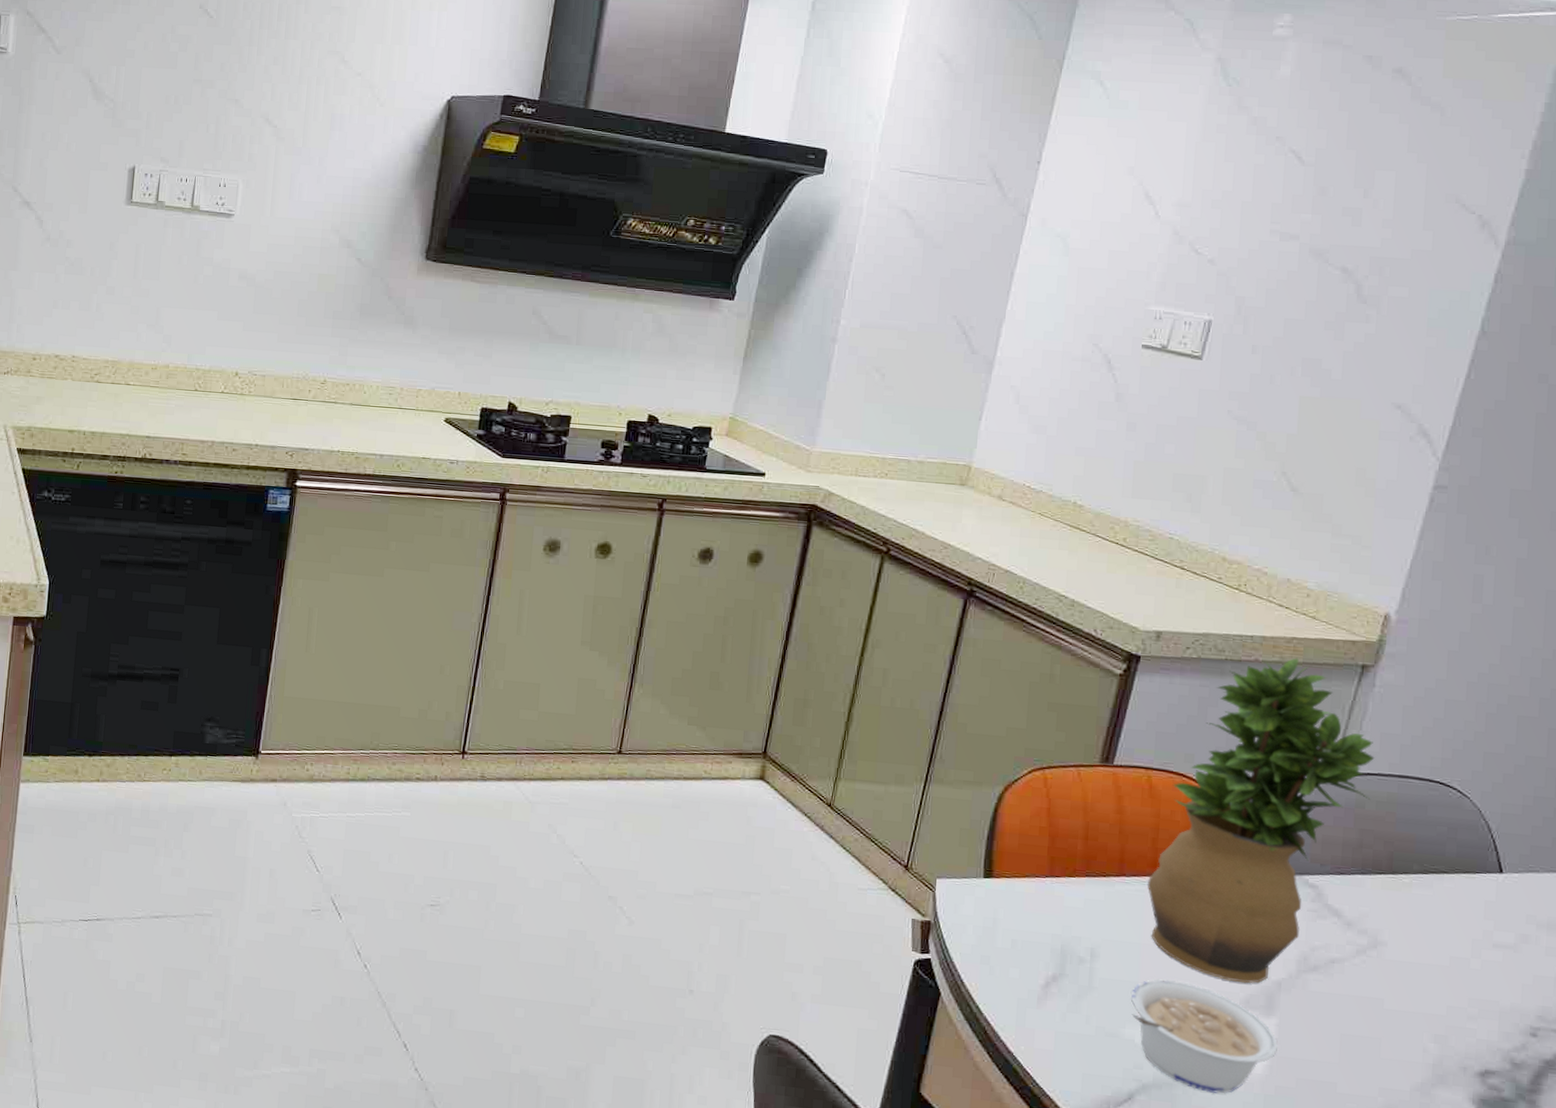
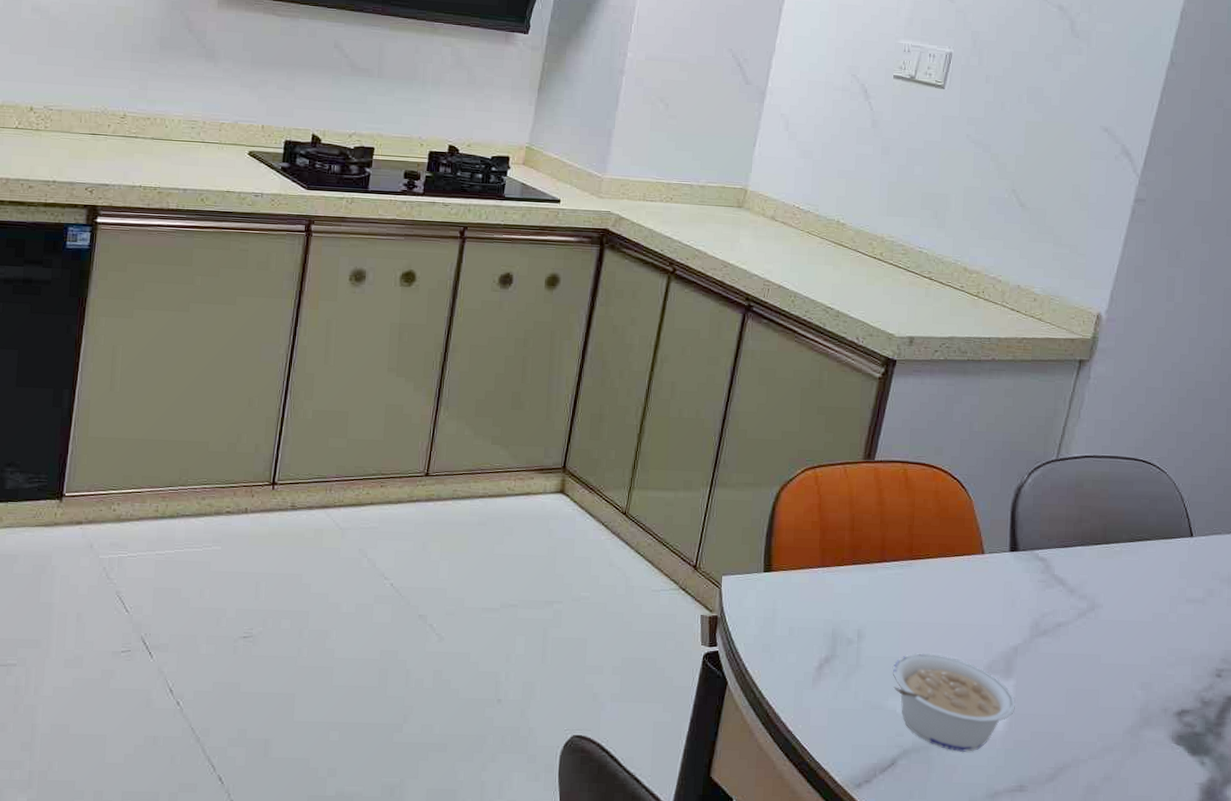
potted plant: present [1147,658,1375,984] -> none [904,356,1091,651]

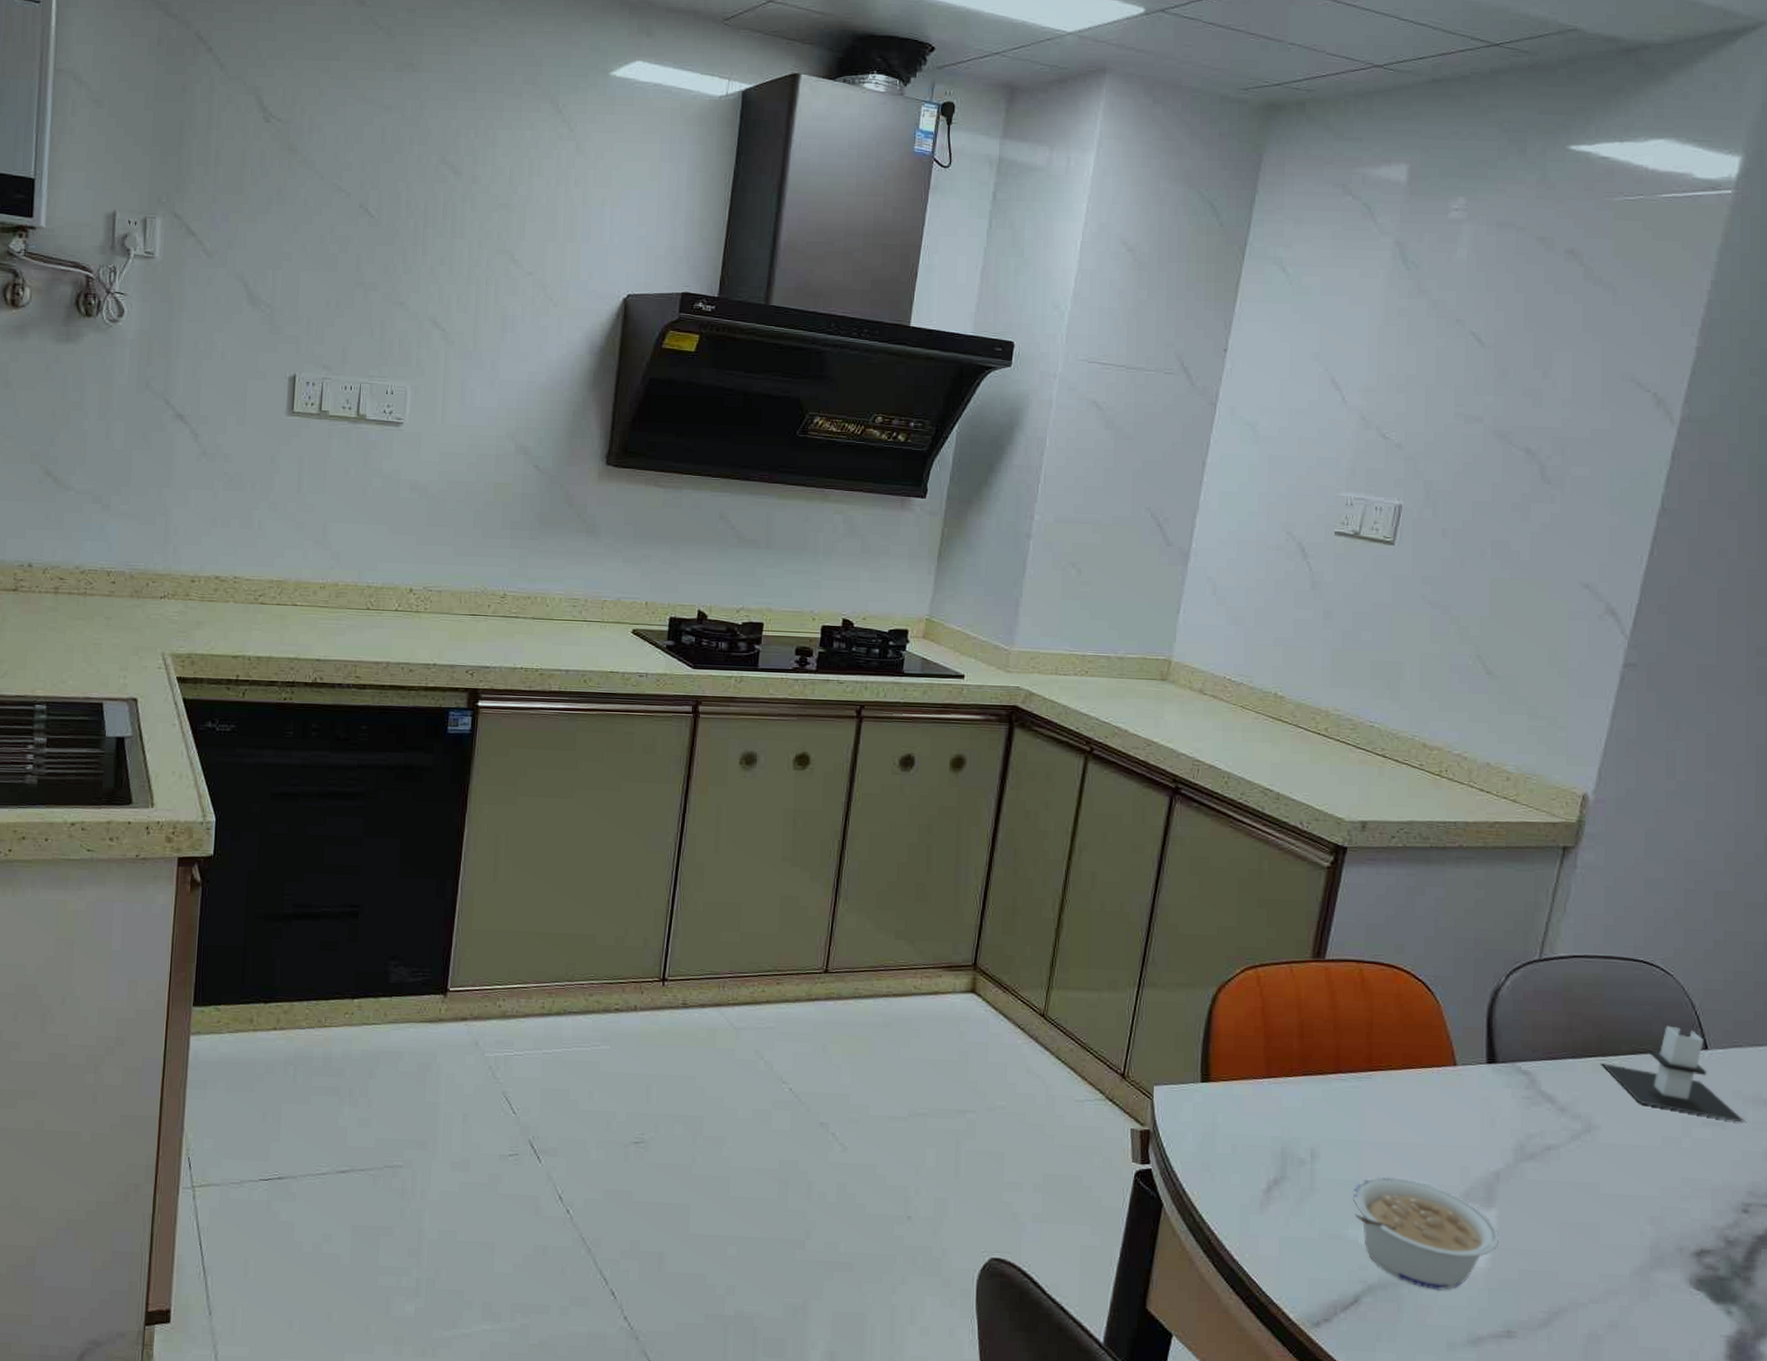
candle: none [1105,516,1222,600] -> present [1601,1025,1746,1123]

